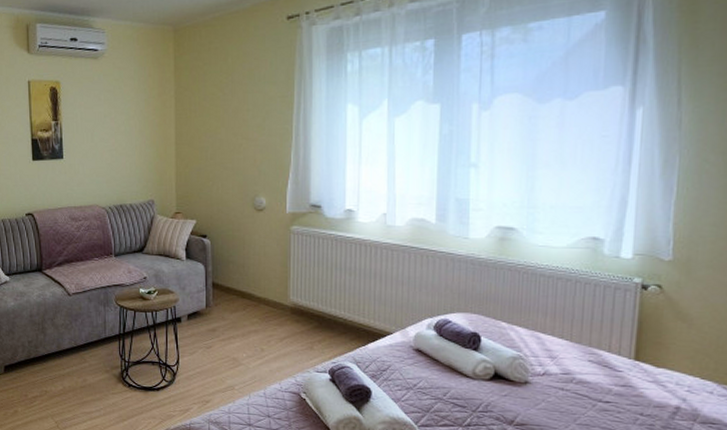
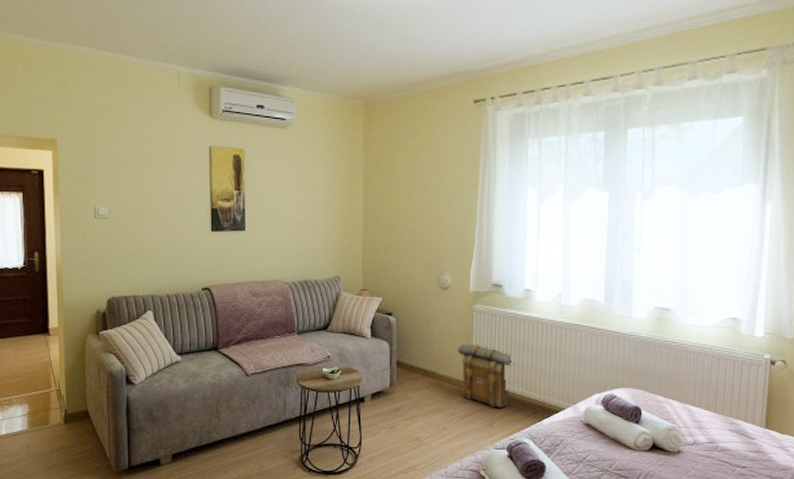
backpack: none [274,265,335,331] -> present [457,344,514,408]

